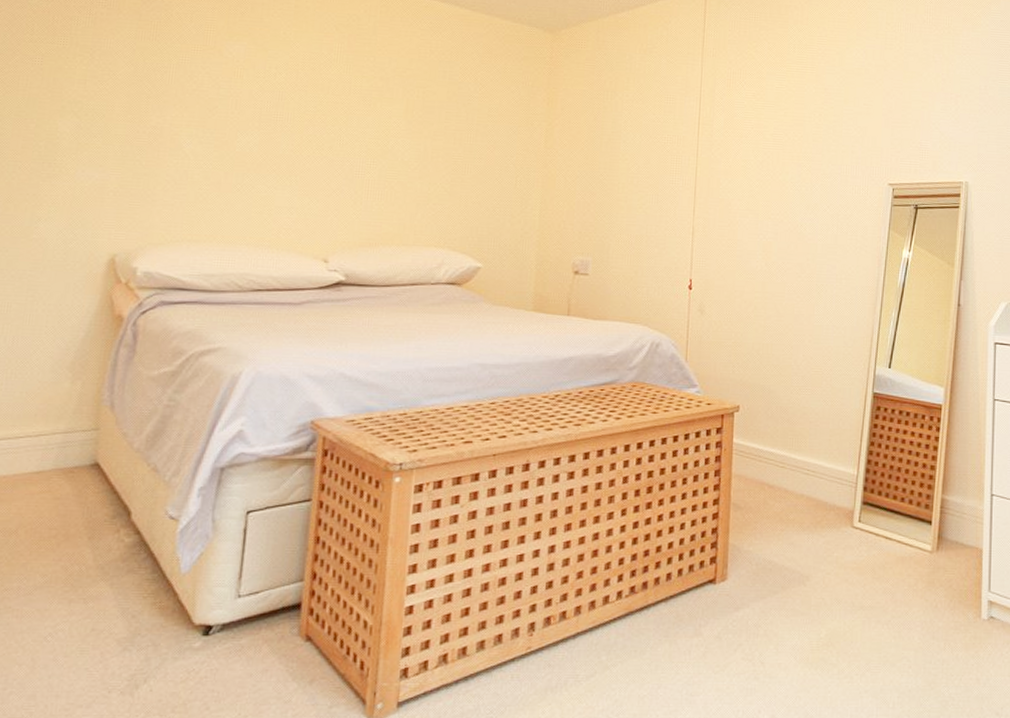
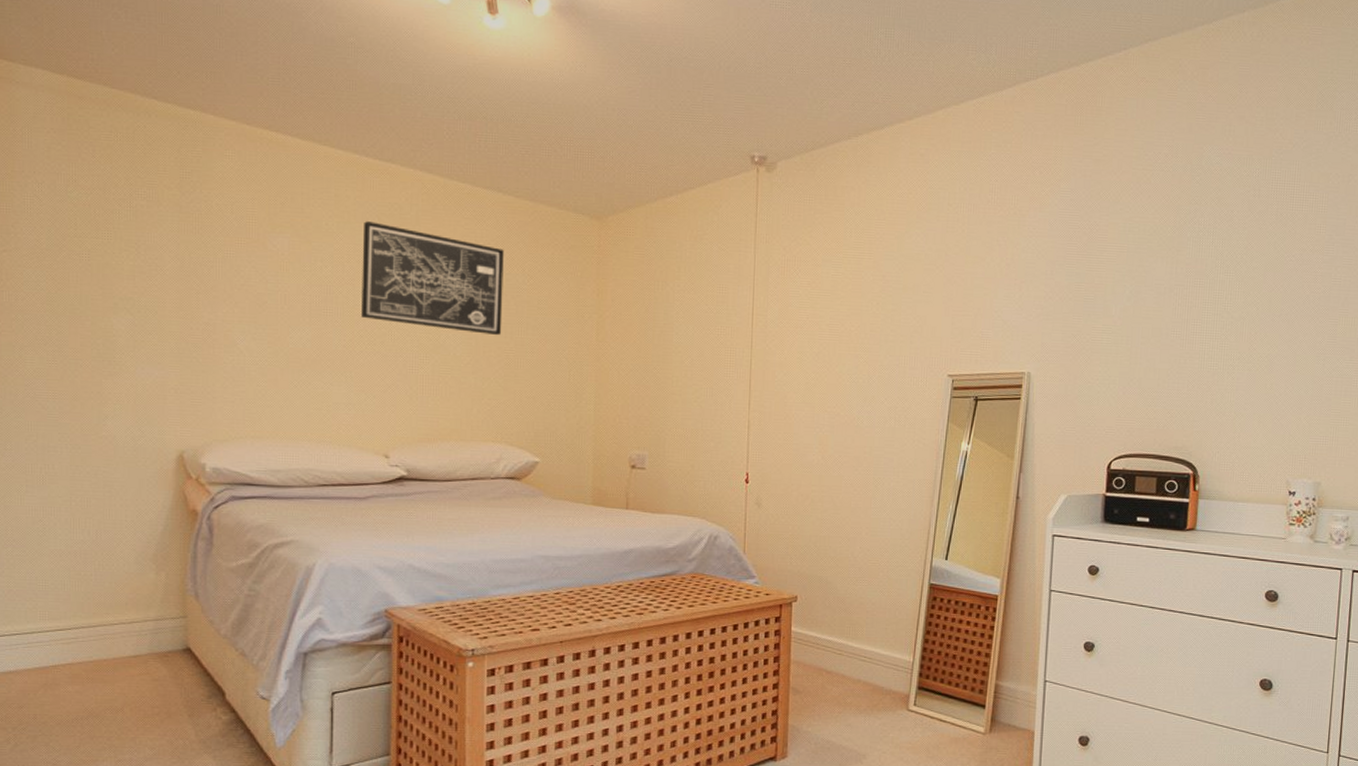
wall art: none [311,31,458,142] -> present [361,221,504,336]

